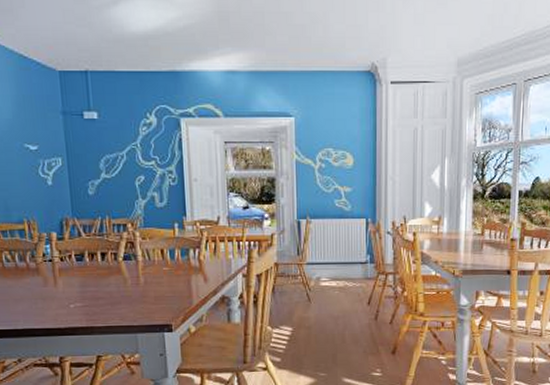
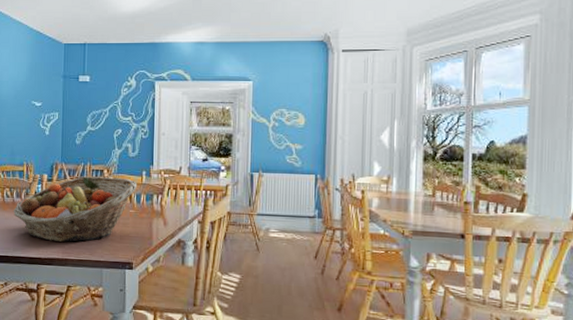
fruit basket: none [18,232,170,308] -> present [14,176,138,242]

